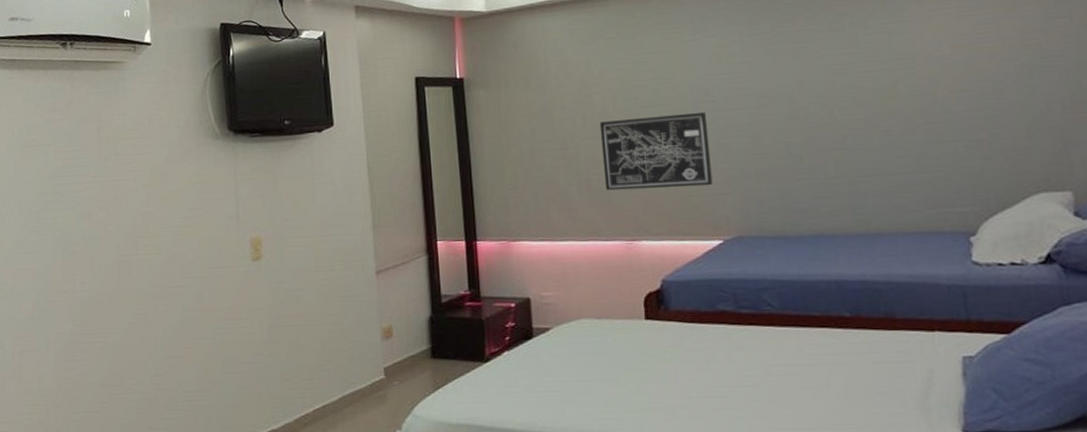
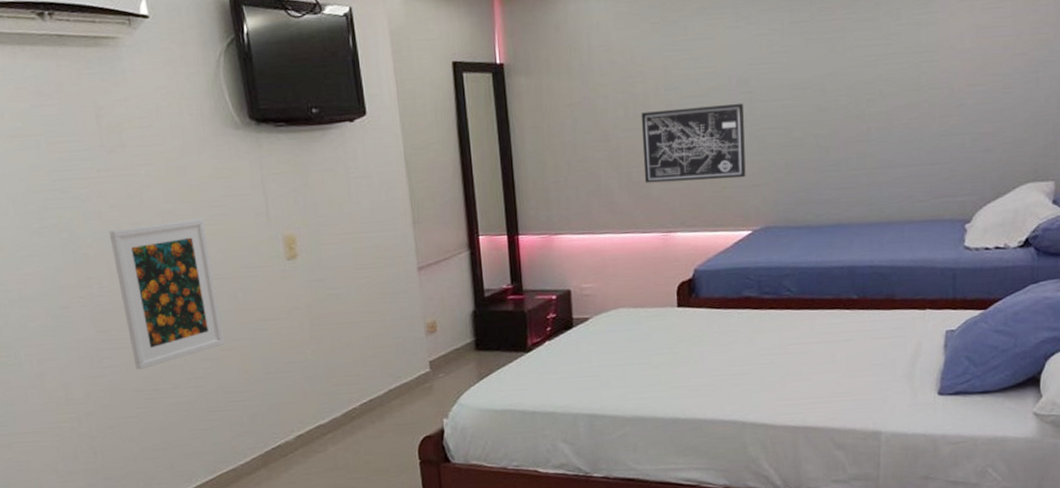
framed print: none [96,220,187,364] -> present [108,218,224,370]

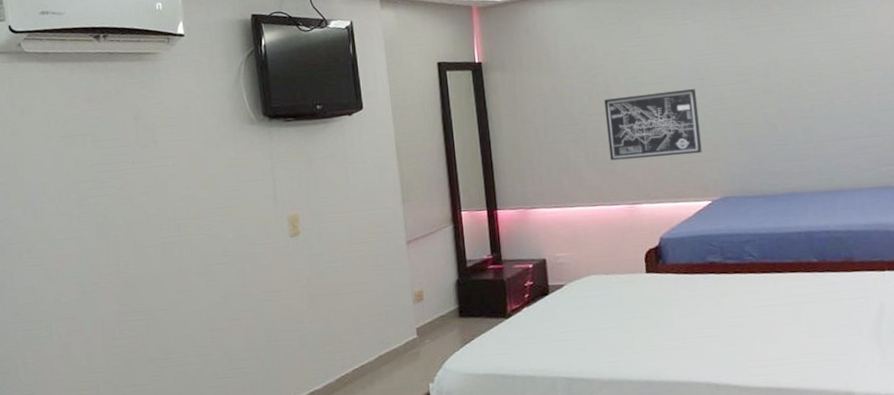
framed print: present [108,218,224,370] -> none [137,201,232,340]

